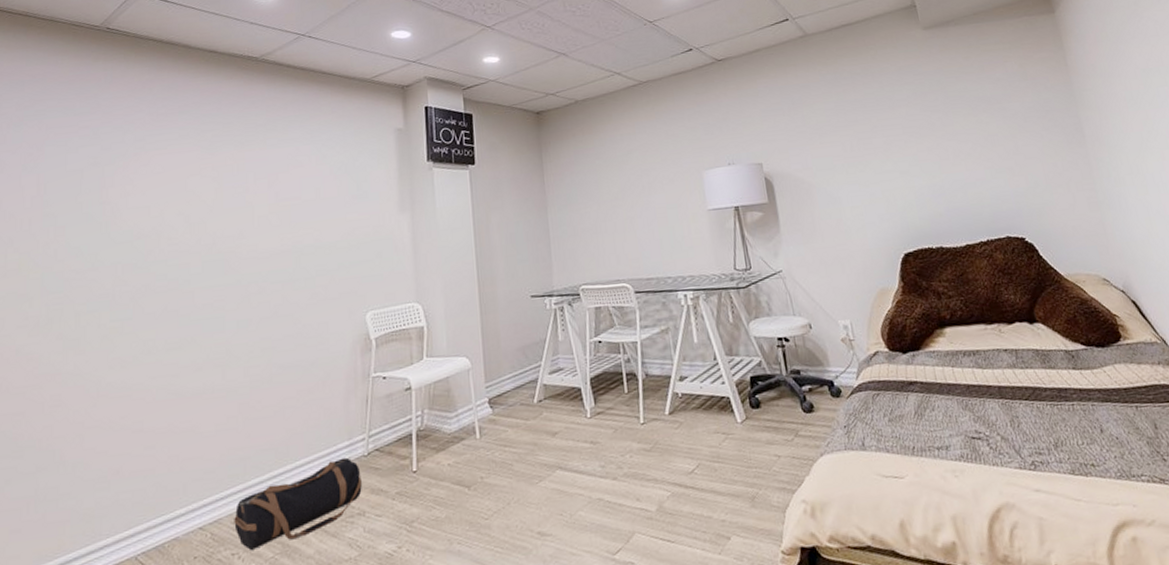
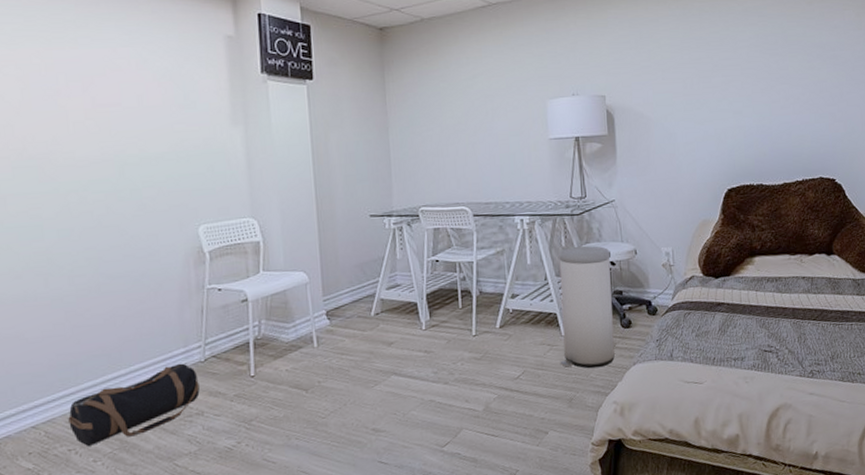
pedal bin: none [726,321,798,460] -> present [558,246,615,368]

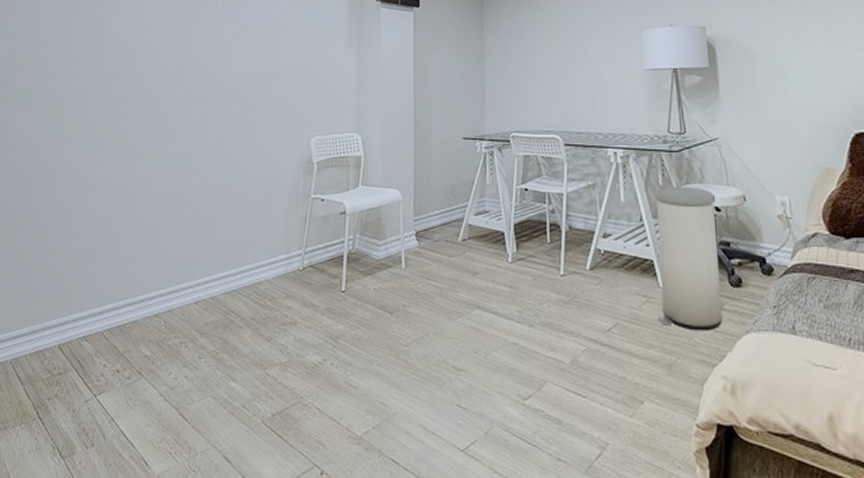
duffel bag: present [68,363,200,446] -> none [184,269,296,341]

